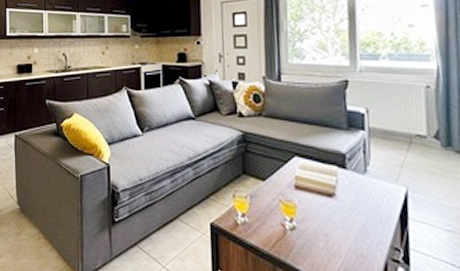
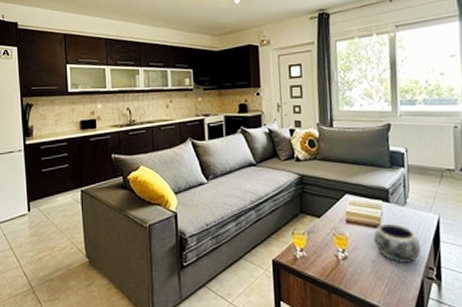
decorative bowl: none [327,192,385,241] -> present [373,223,422,263]

